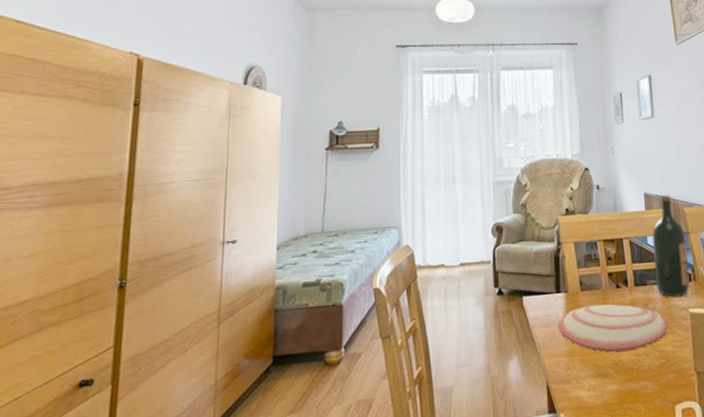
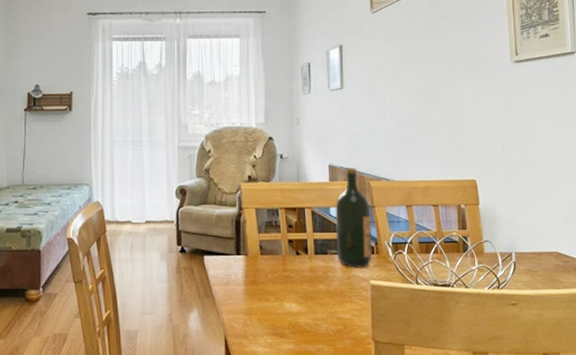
plate: present [558,304,668,352] -> none [237,268,348,314]

